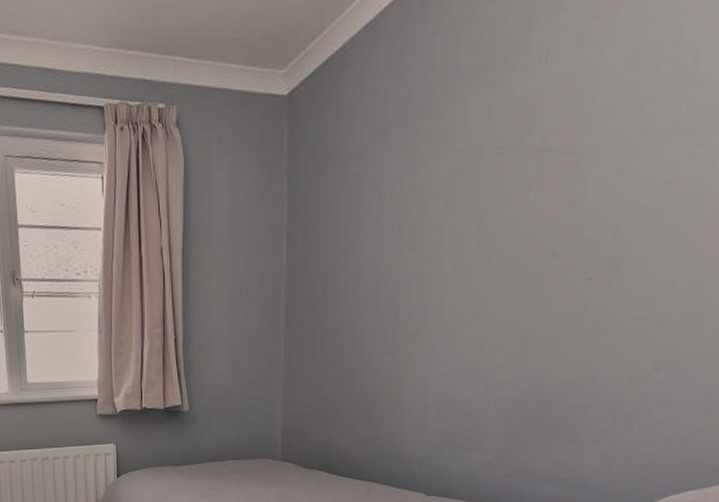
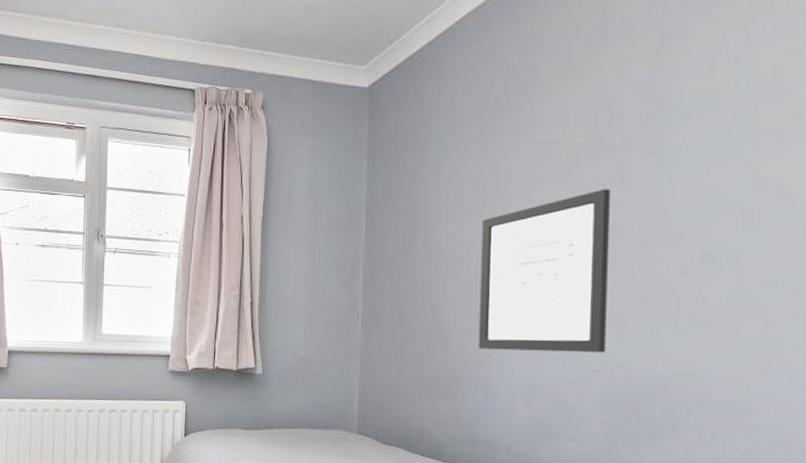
wall art: none [395,196,527,370] -> present [478,189,610,353]

